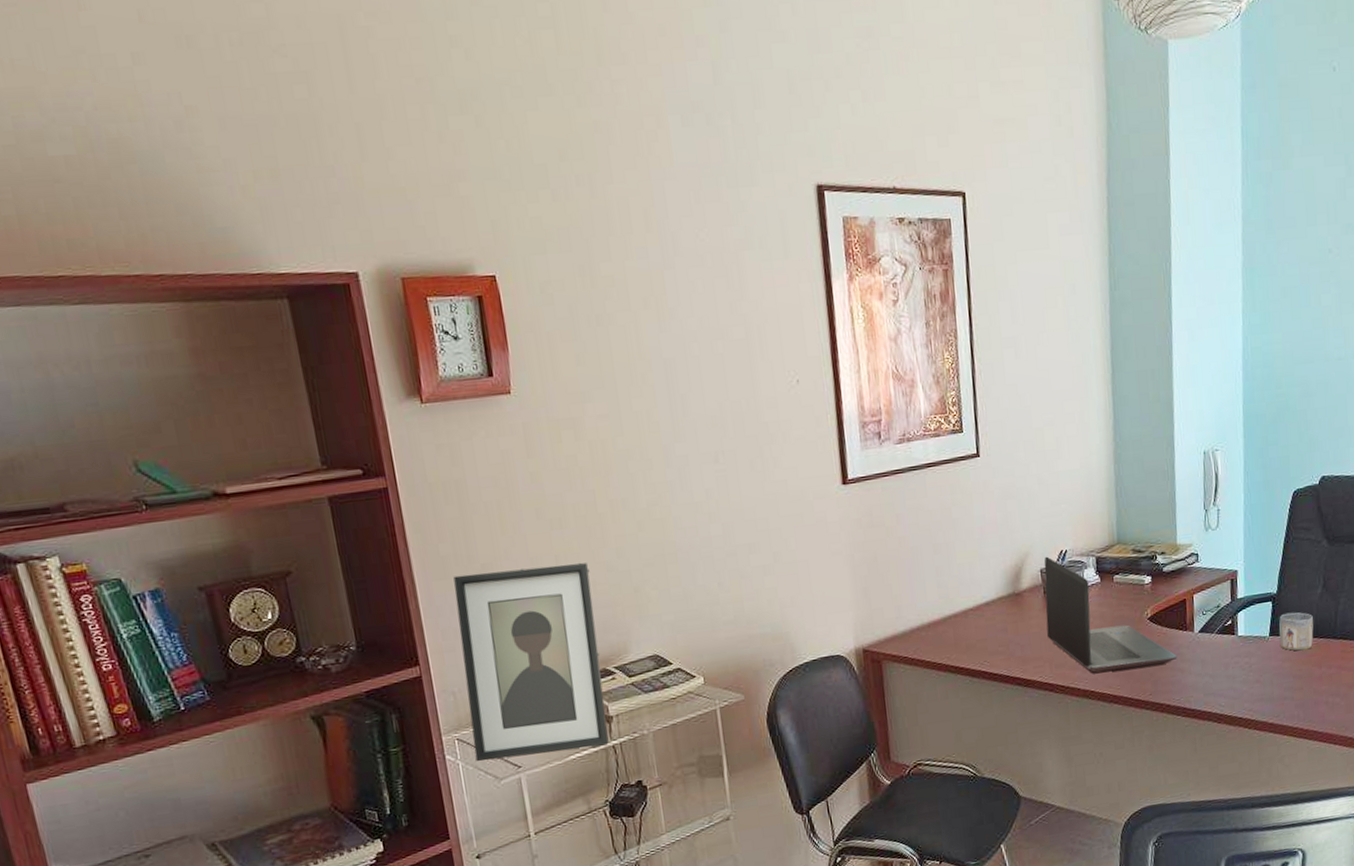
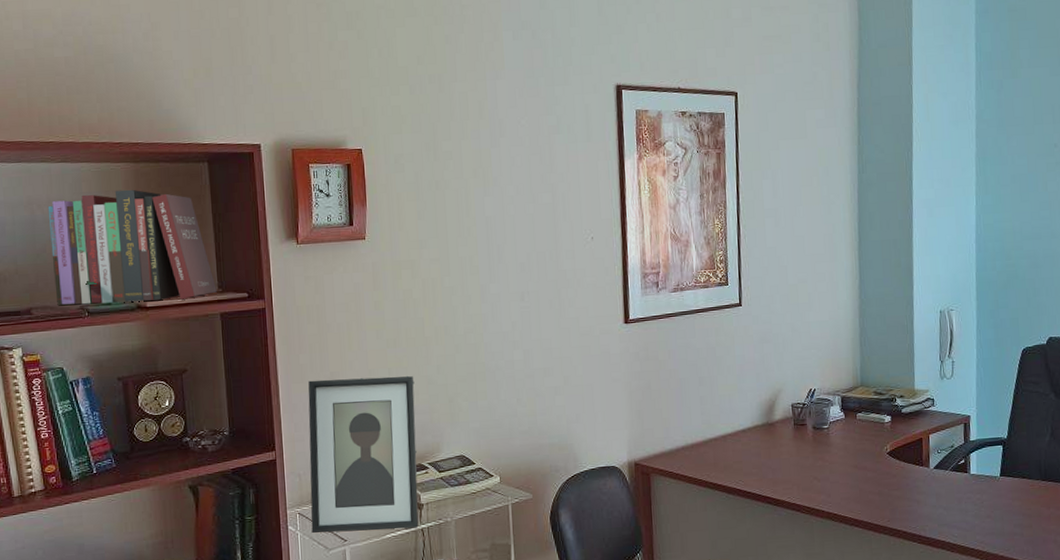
books: none [68,338,320,498] -> present [47,189,217,306]
laptop computer: present [1044,556,1177,674] -> none [795,393,914,499]
mug: present [1279,612,1314,651] -> none [1009,456,1043,492]

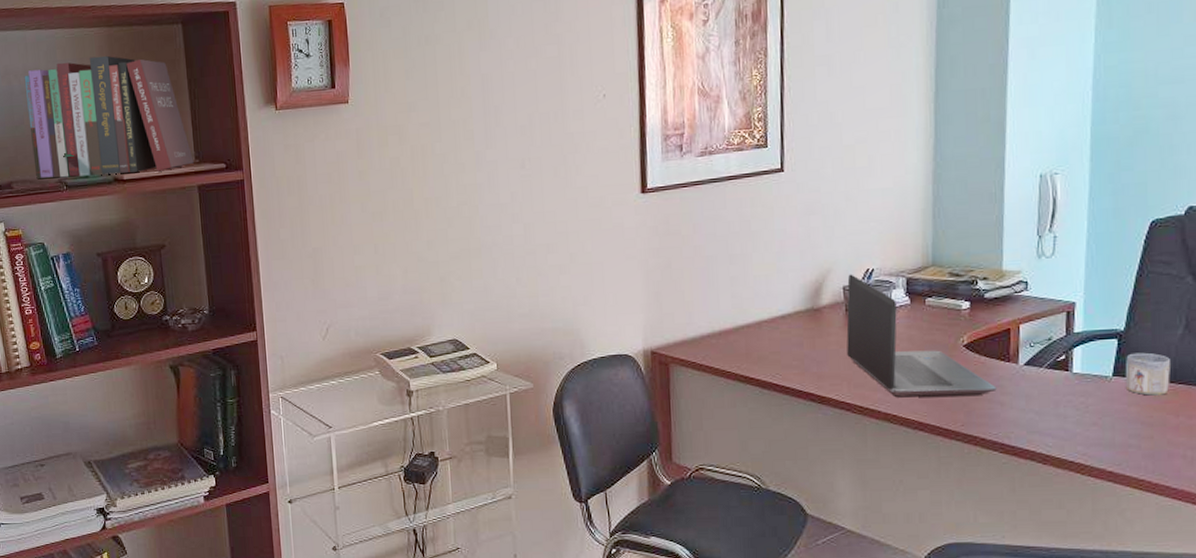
picture frame: present [308,375,419,534] -> none [289,252,408,419]
laptop computer: none [795,393,914,499] -> present [846,274,997,398]
mug: none [1009,456,1043,492] -> present [1125,352,1172,396]

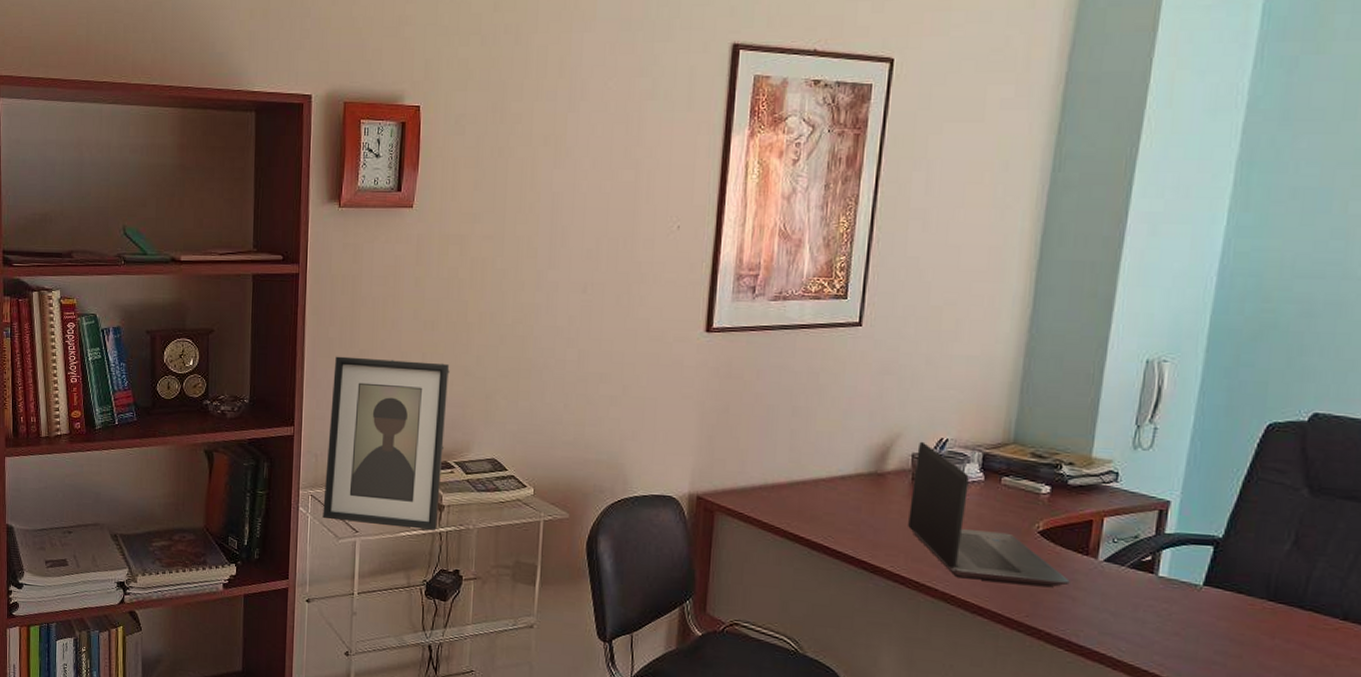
books: present [24,55,194,180] -> none [95,136,251,256]
picture frame: none [289,252,408,419] -> present [323,356,450,531]
mug: present [1125,352,1172,396] -> none [1216,563,1273,613]

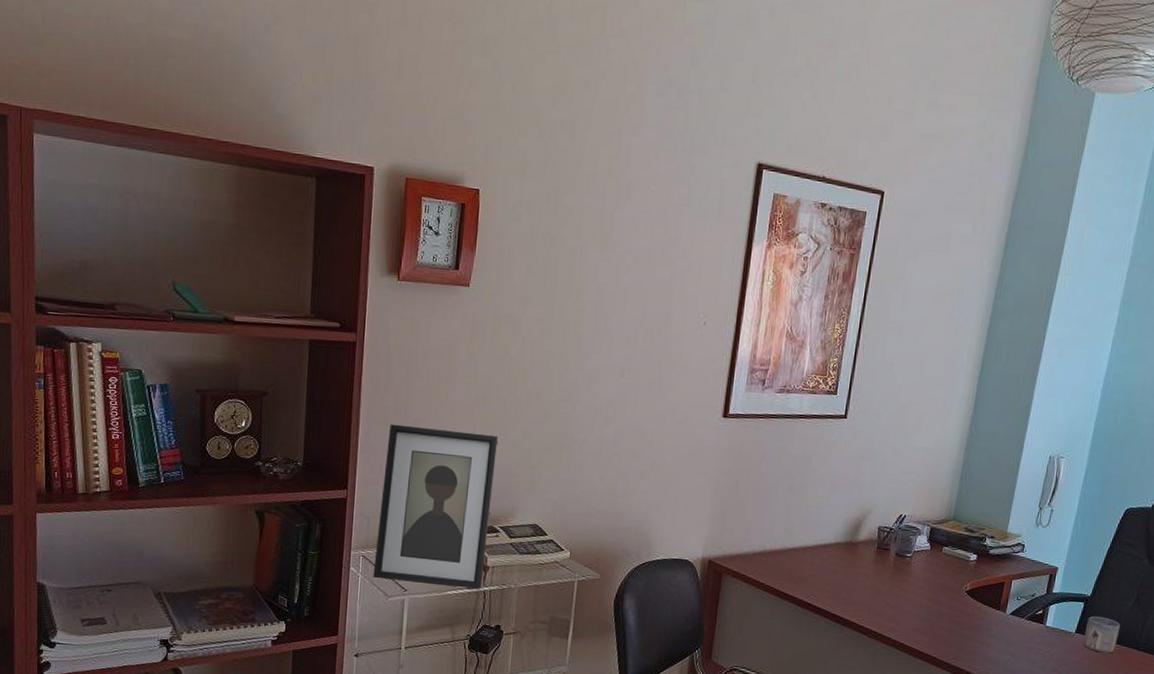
laptop computer: present [908,441,1070,587] -> none [872,516,986,635]
mug: none [1216,563,1273,613] -> present [1083,615,1121,654]

